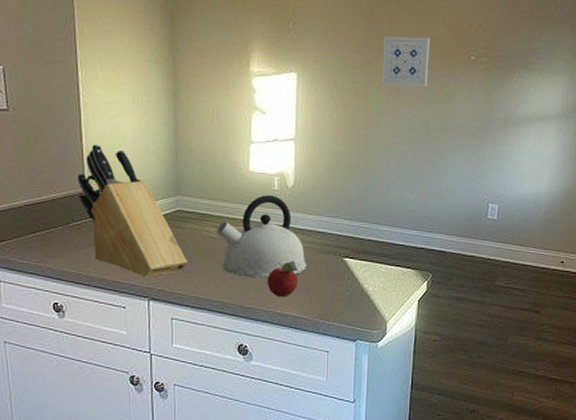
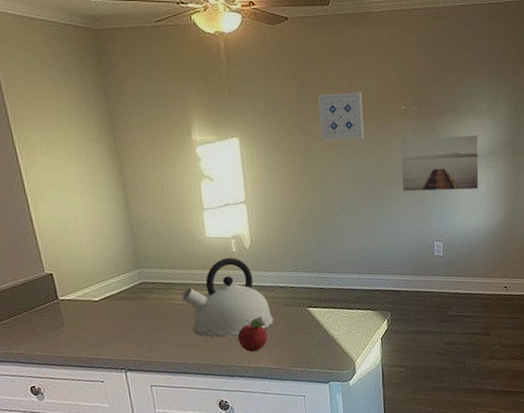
knife block: present [77,144,187,278] -> none [34,227,158,351]
wall art: none [462,90,550,152] -> present [400,135,479,192]

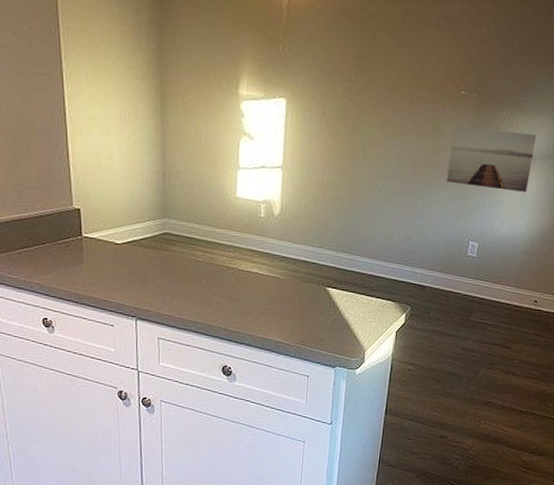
kettle: present [181,258,274,338] -> none [202,222,291,303]
fruit: present [237,316,268,352] -> none [251,287,282,322]
wall art: present [318,92,364,141] -> none [371,65,421,120]

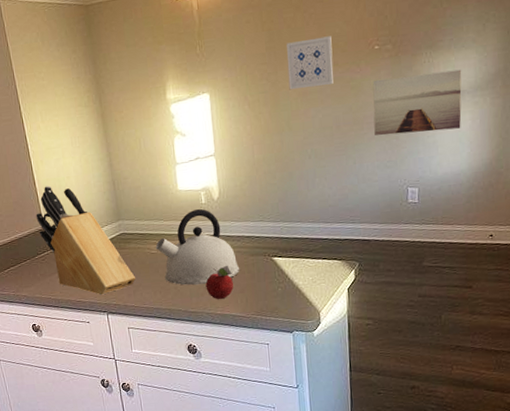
knife block: none [64,161,174,298] -> present [36,186,135,295]
kettle: none [202,222,291,303] -> present [155,209,240,285]
fruit: none [251,287,282,322] -> present [205,265,233,299]
wall art: none [371,65,421,120] -> present [286,36,334,90]

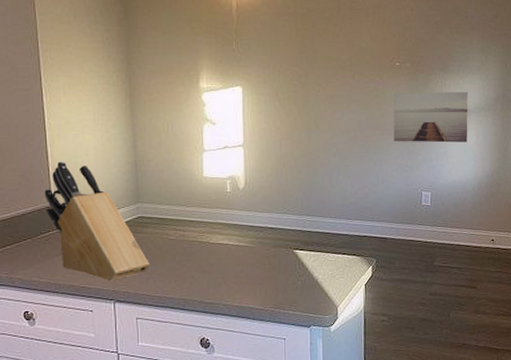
kettle: present [155,209,240,285] -> none [174,197,261,275]
fruit: present [205,265,233,299] -> none [224,255,253,290]
wall art: present [286,36,334,90] -> none [317,49,360,93]

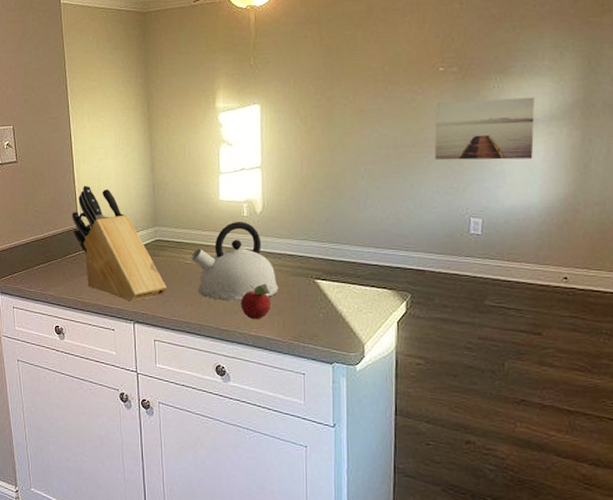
kettle: none [174,197,261,275] -> present [191,222,279,301]
fruit: none [224,255,253,290] -> present [240,283,270,319]

